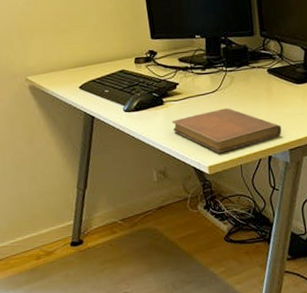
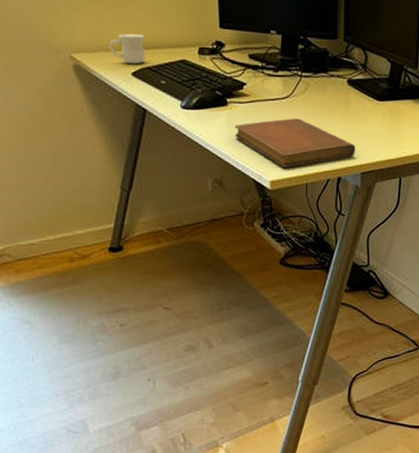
mug: none [58,53,90,80] -> present [109,34,145,65]

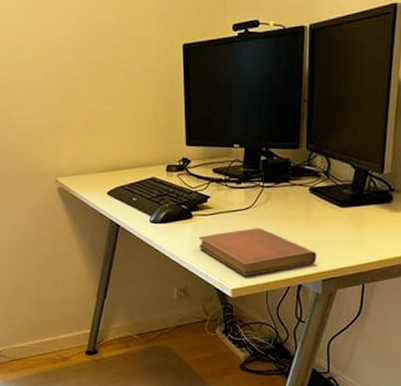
mug: present [109,34,145,65] -> none [88,156,119,185]

